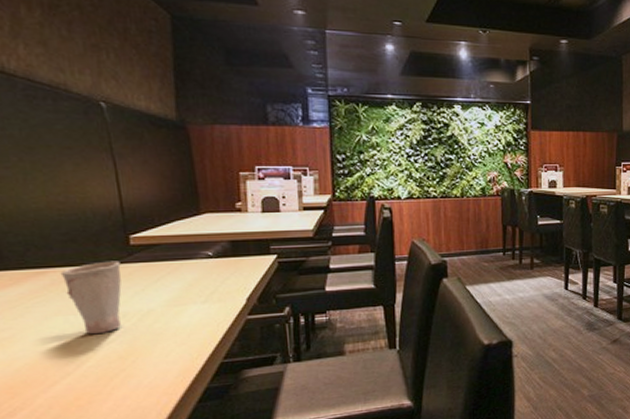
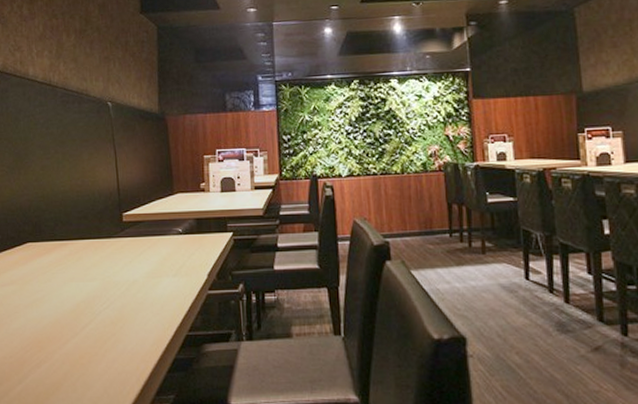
cup: present [60,261,122,335] -> none [75,235,116,300]

